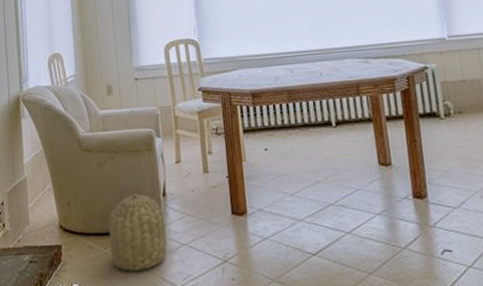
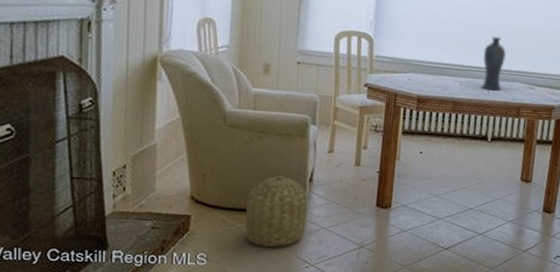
vase: none [307,16,334,73] -> present [482,36,506,92]

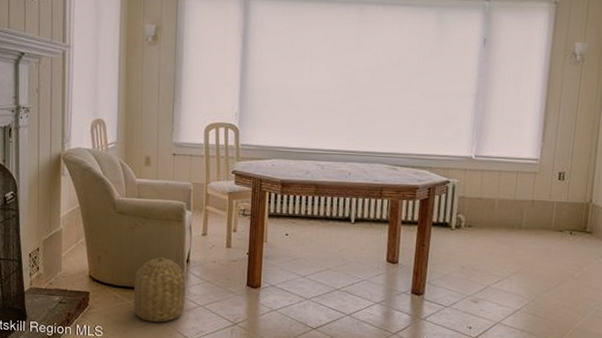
vase: present [482,36,506,92] -> none [343,119,366,174]

